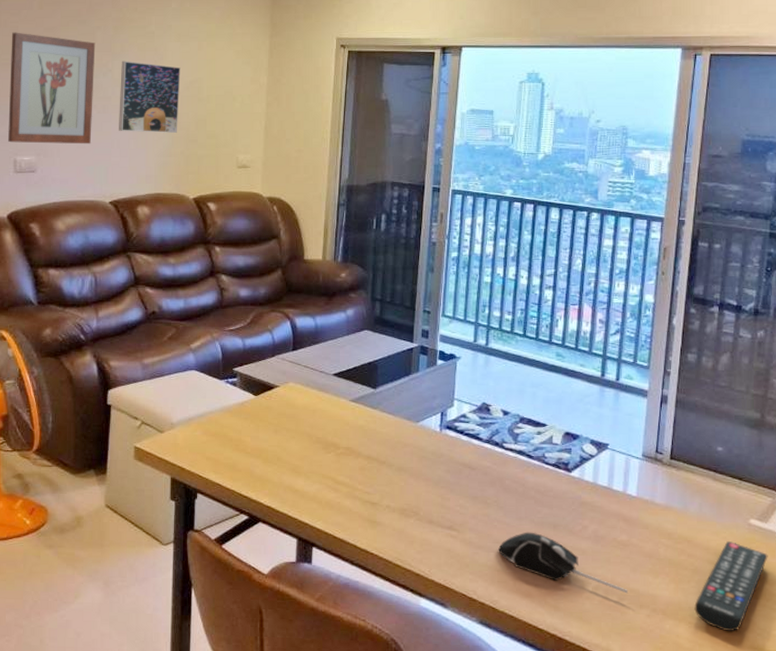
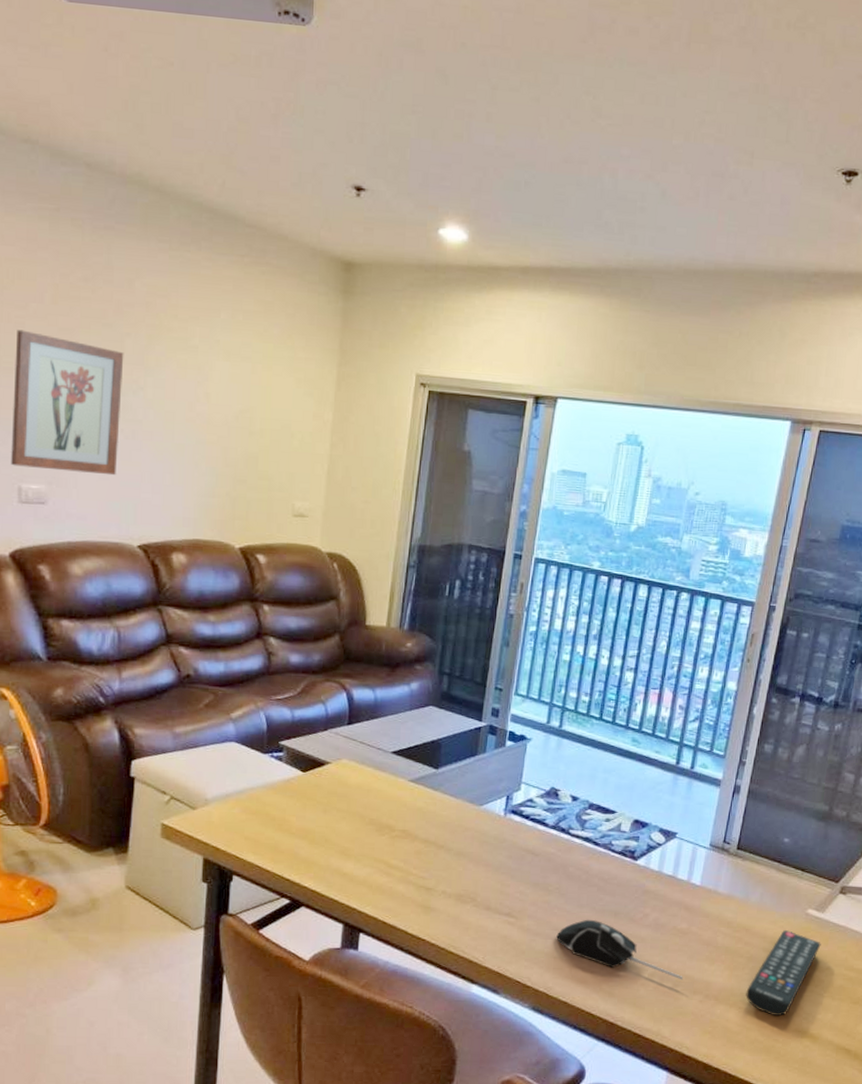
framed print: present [119,61,180,133] -> none [151,378,229,470]

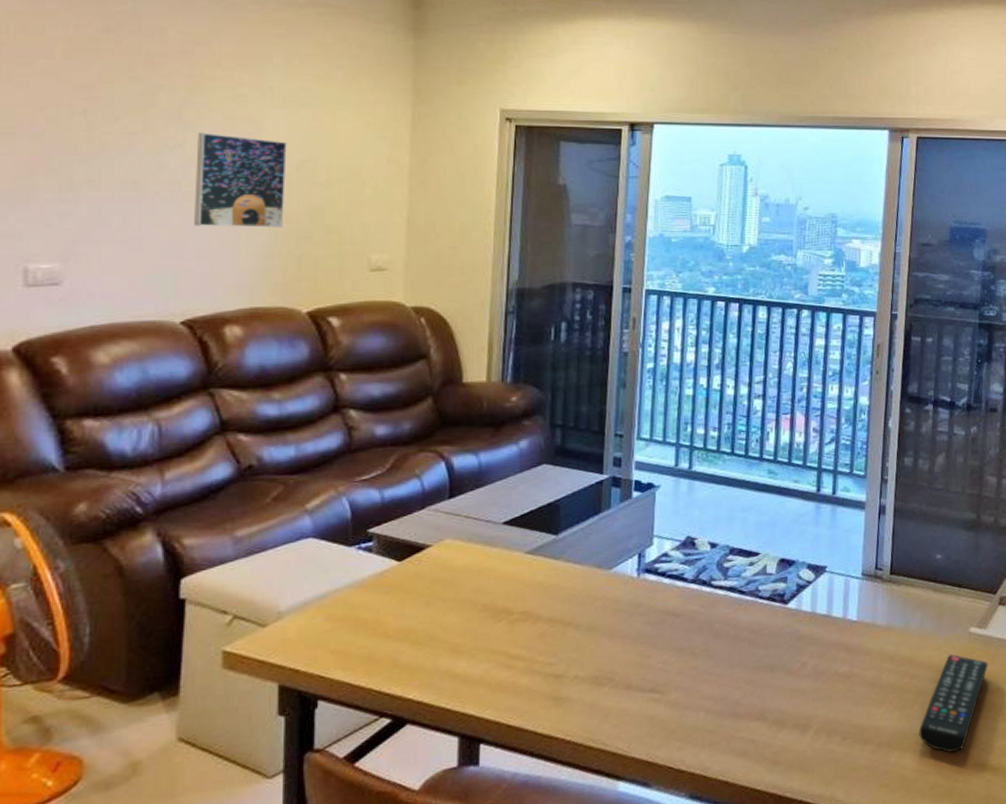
wall art: present [11,329,124,476] -> none [14,89,157,245]
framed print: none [151,378,229,470] -> present [194,132,287,228]
computer mouse: present [556,919,683,980] -> none [709,679,851,732]

